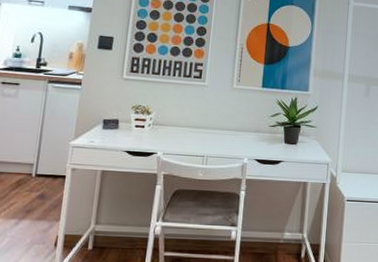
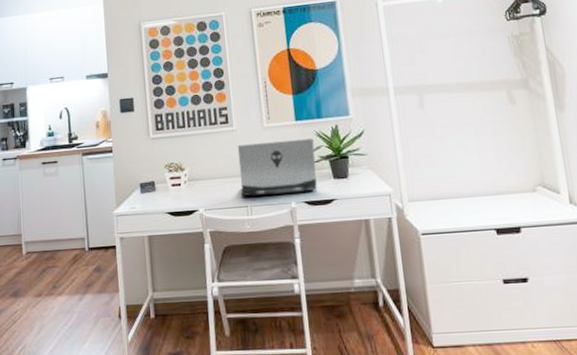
laptop computer: none [200,100,274,151] -> present [237,138,317,197]

